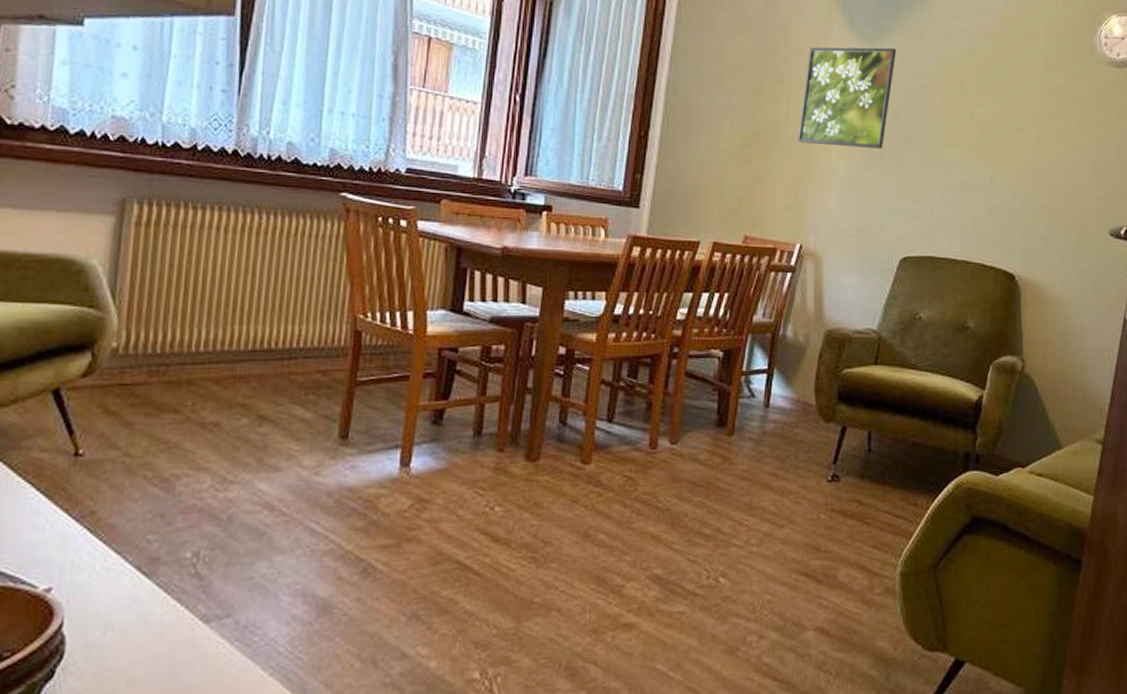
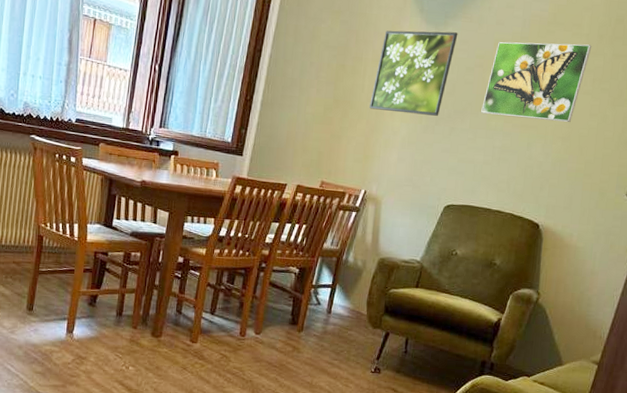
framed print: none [933,58,1051,151] -> present [481,42,592,122]

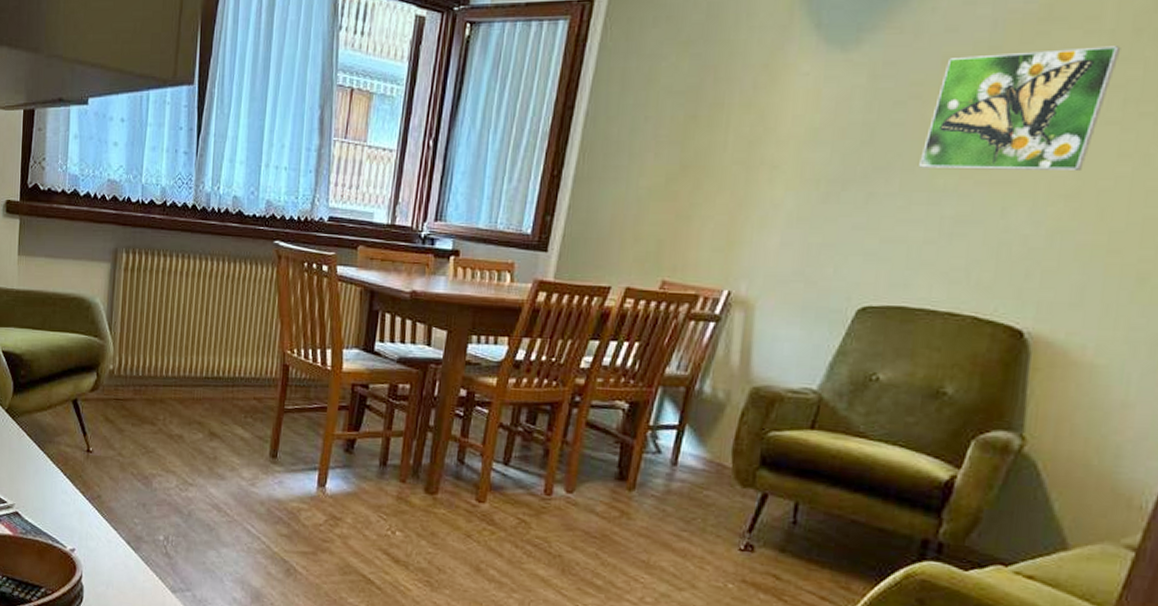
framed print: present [369,30,458,116] -> none [735,51,880,177]

